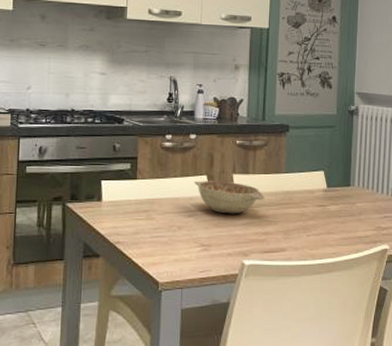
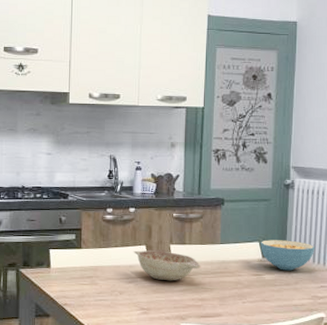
cereal bowl: none [325,168,379,201] -> present [260,240,316,271]

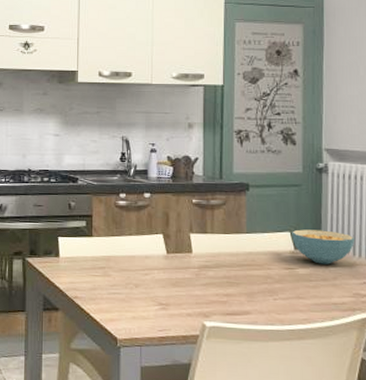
decorative bowl: present [133,250,201,281] -> none [149,239,225,274]

